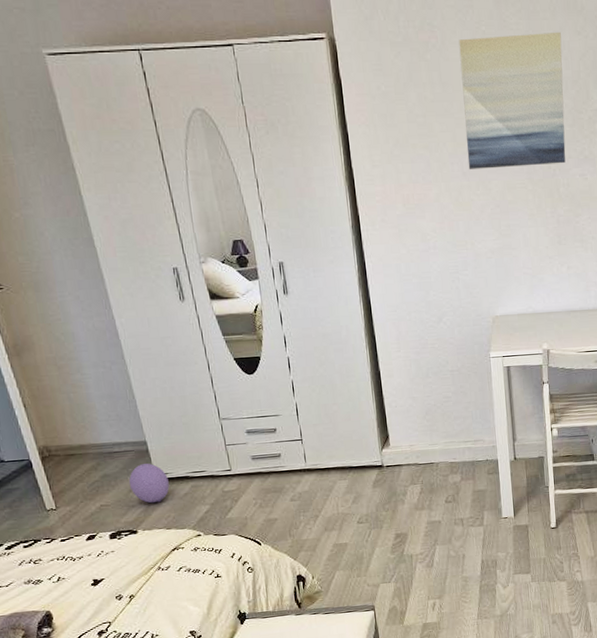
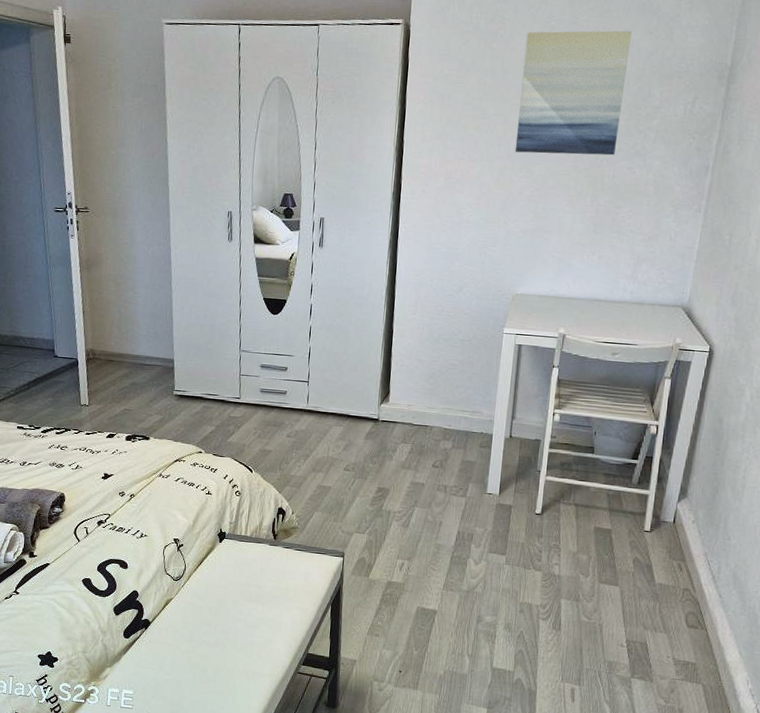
ball: present [128,463,170,504] -> none [151,379,185,416]

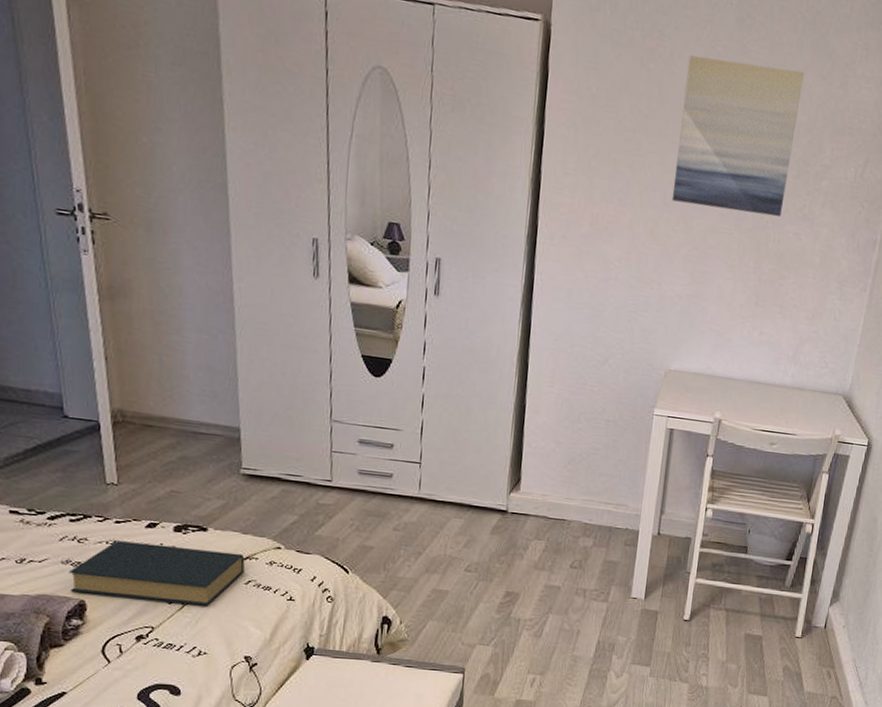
hardback book: none [53,448,176,499] -> present [68,541,245,606]

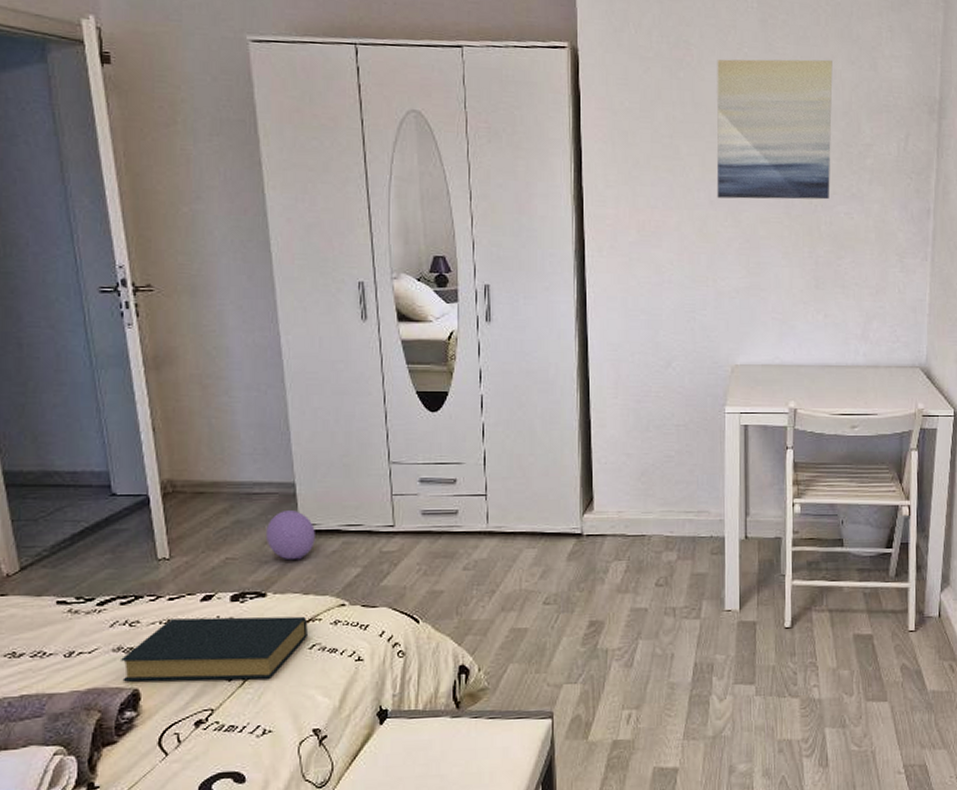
ball: none [209,453,257,502] -> present [265,510,315,561]

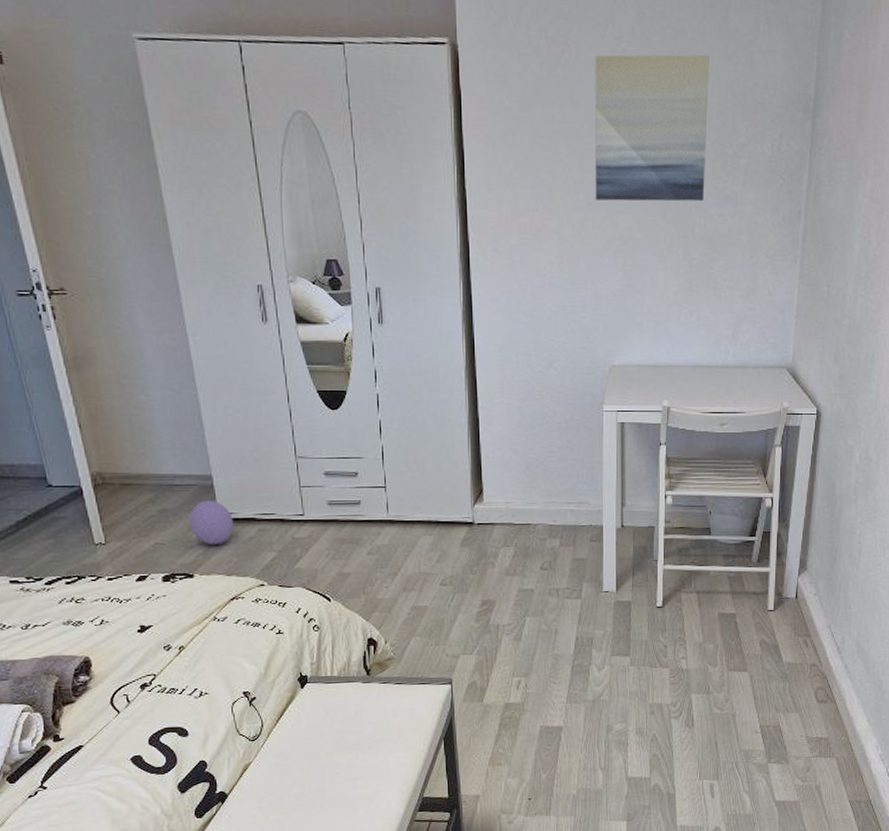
hardback book: present [119,616,308,682] -> none [70,595,233,651]

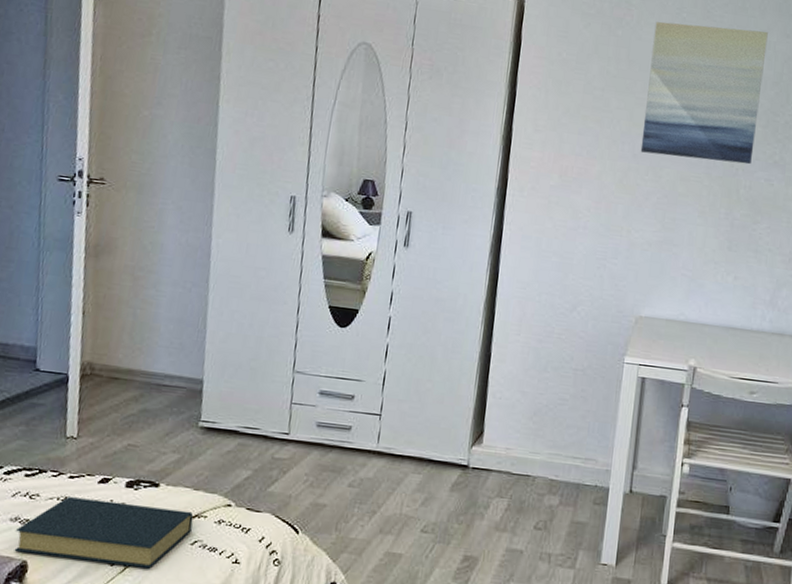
hardback book: none [70,595,233,651] -> present [14,497,194,569]
ball: present [188,501,234,546] -> none [167,405,215,456]

